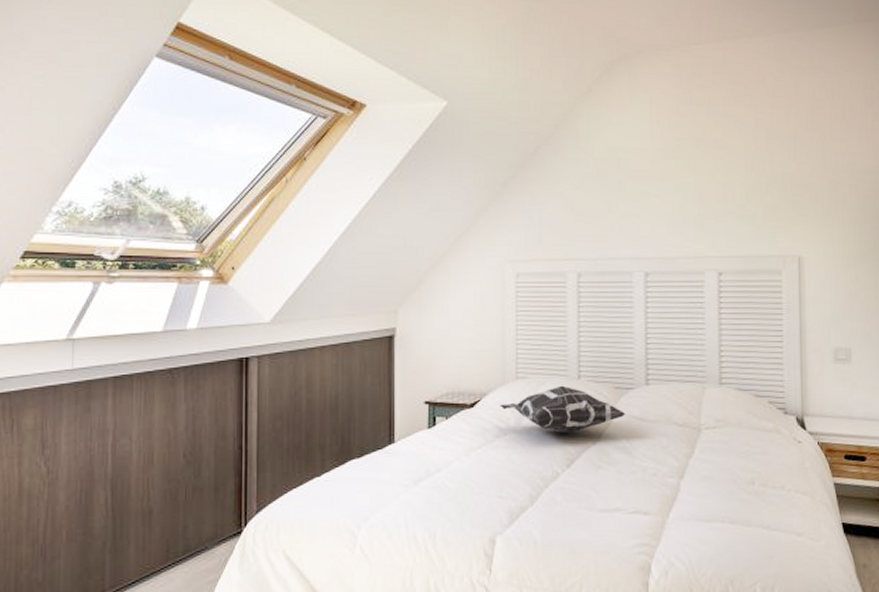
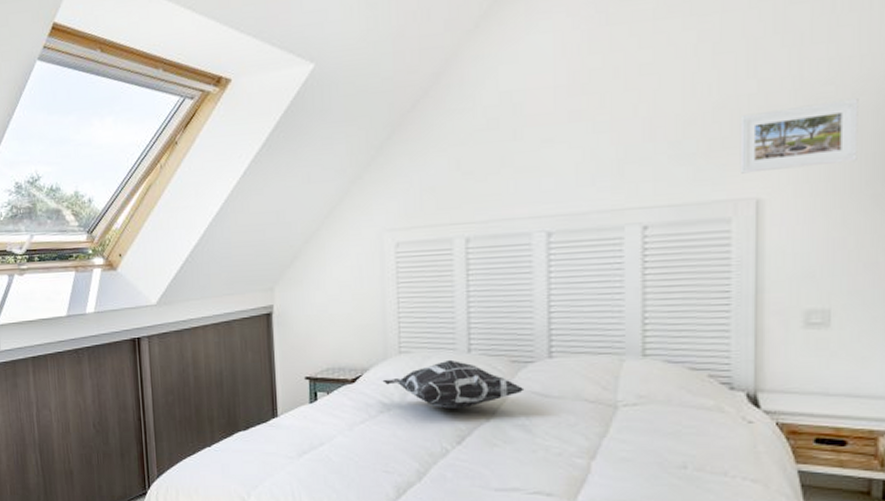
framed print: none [785,185,863,235] -> present [739,99,859,174]

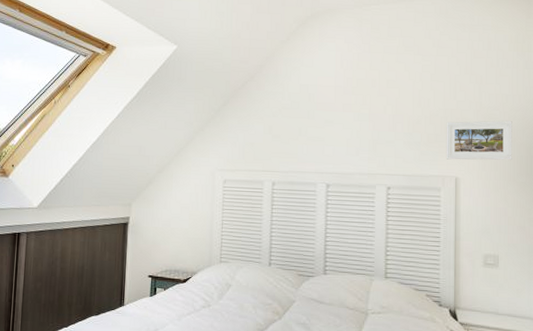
decorative pillow: present [382,359,525,410] -> none [206,270,307,309]

